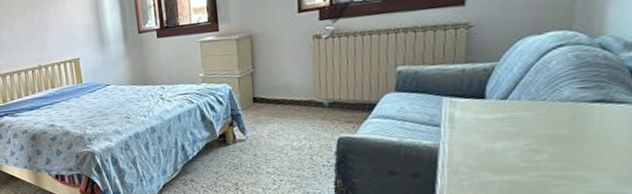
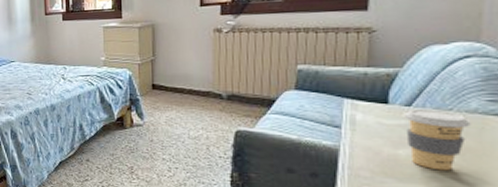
coffee cup: none [499,101,564,160] -> present [403,110,471,171]

